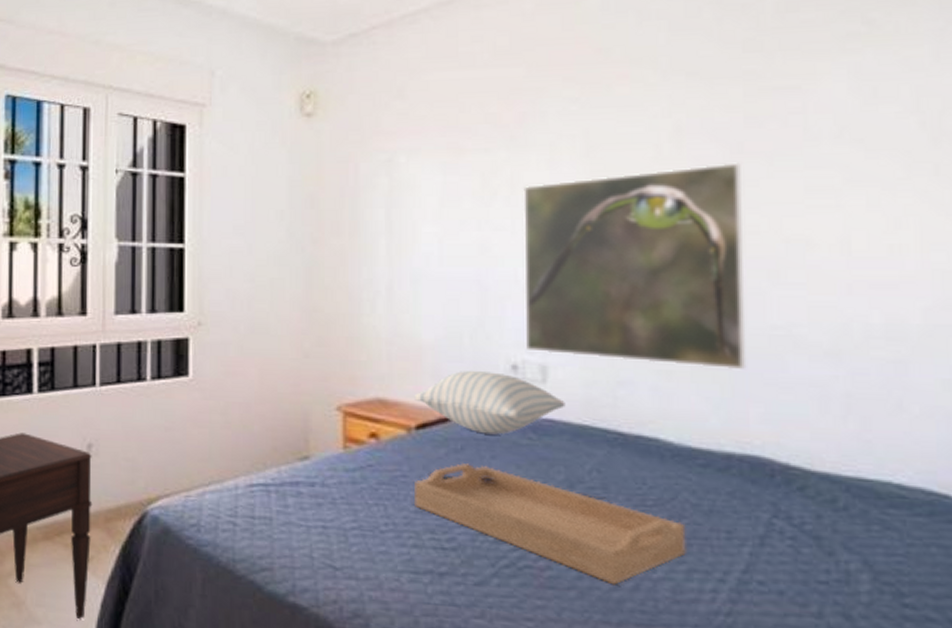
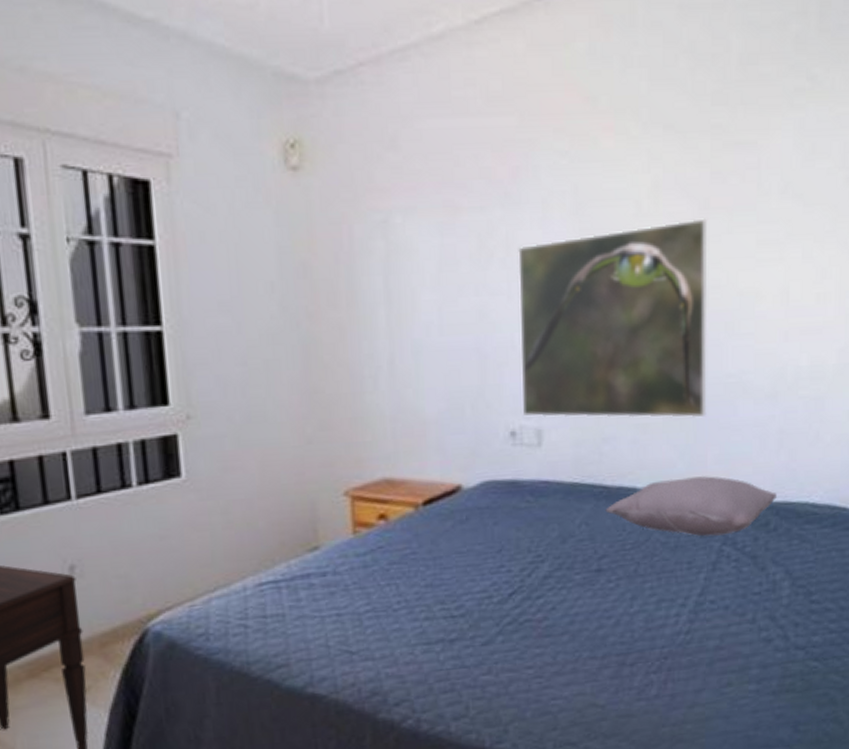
pillow: present [414,371,565,435] -> none [420,440,558,502]
serving tray: present [415,463,686,585] -> none [424,533,657,624]
pillow: none [621,434,846,506] -> present [605,476,777,537]

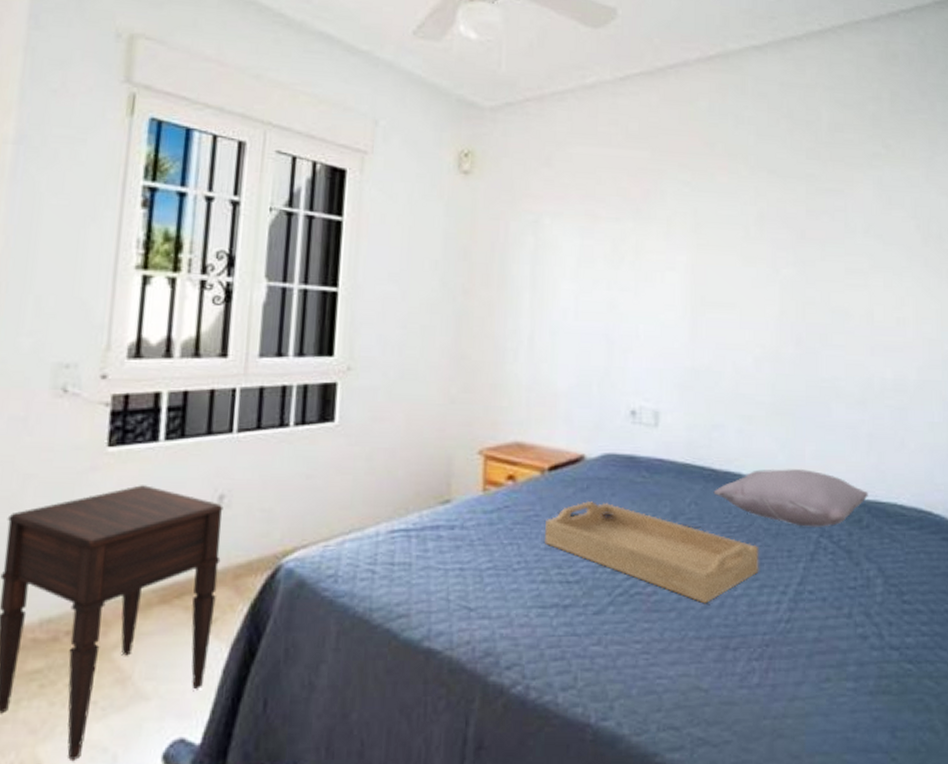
serving tray: none [424,533,657,624] -> present [545,501,759,604]
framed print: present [518,218,707,418] -> none [642,245,804,415]

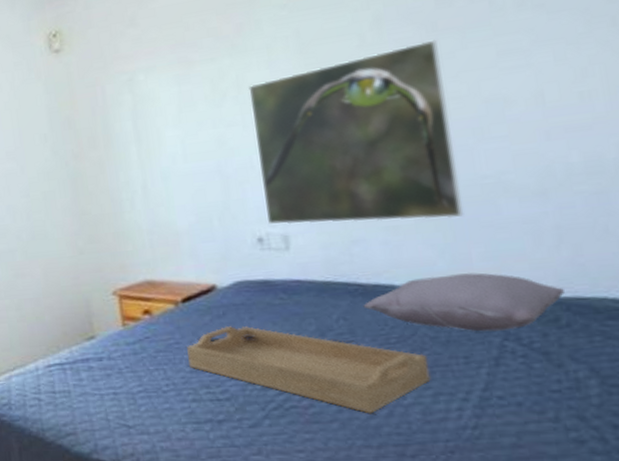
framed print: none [642,245,804,415] -> present [248,39,464,225]

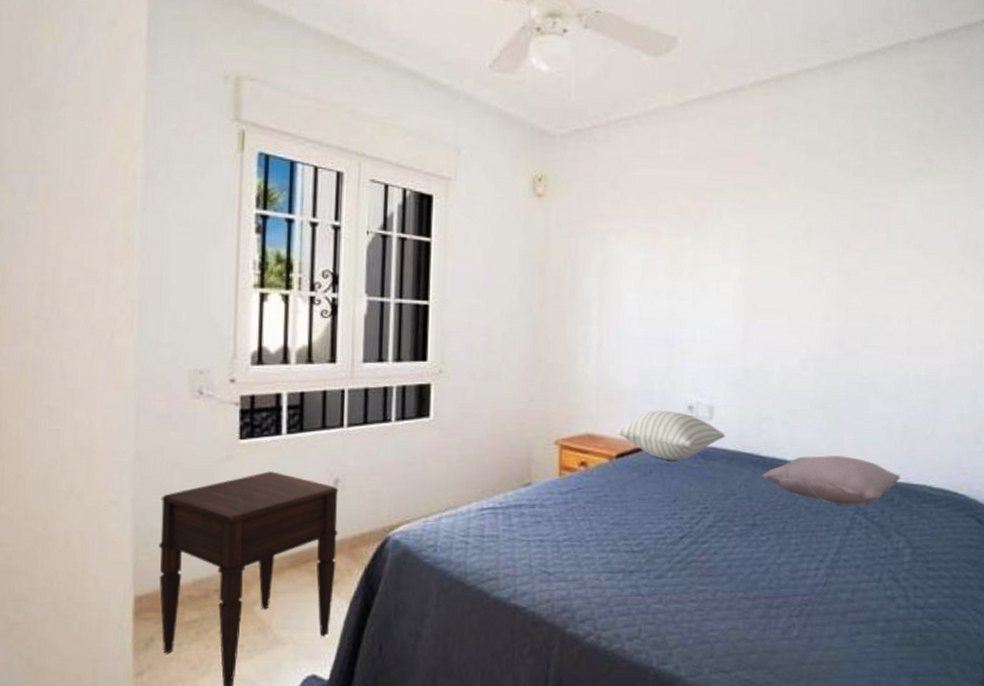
pillow: none [177,246,309,299] -> present [616,411,725,460]
serving tray: present [187,326,431,414] -> none [613,484,801,570]
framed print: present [248,39,464,225] -> none [698,256,848,409]

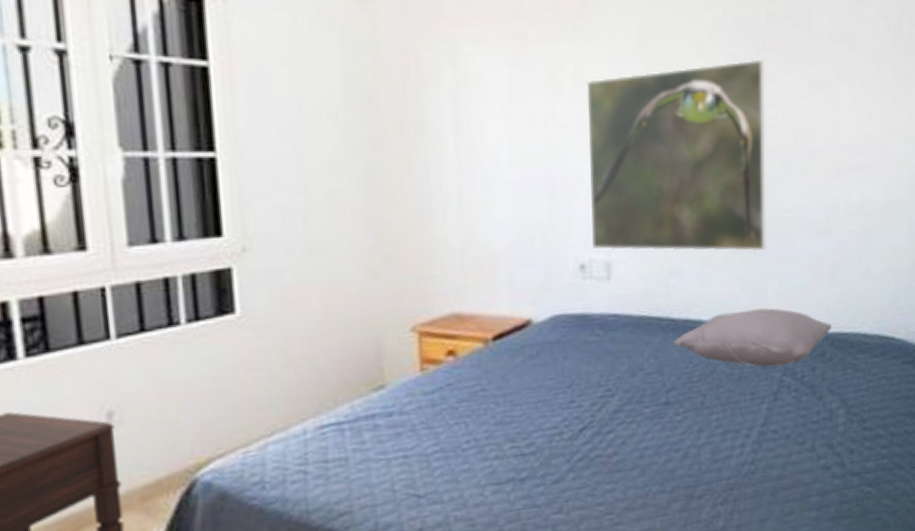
pillow: present [616,411,725,460] -> none [490,273,627,336]
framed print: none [698,256,848,409] -> present [586,59,766,252]

